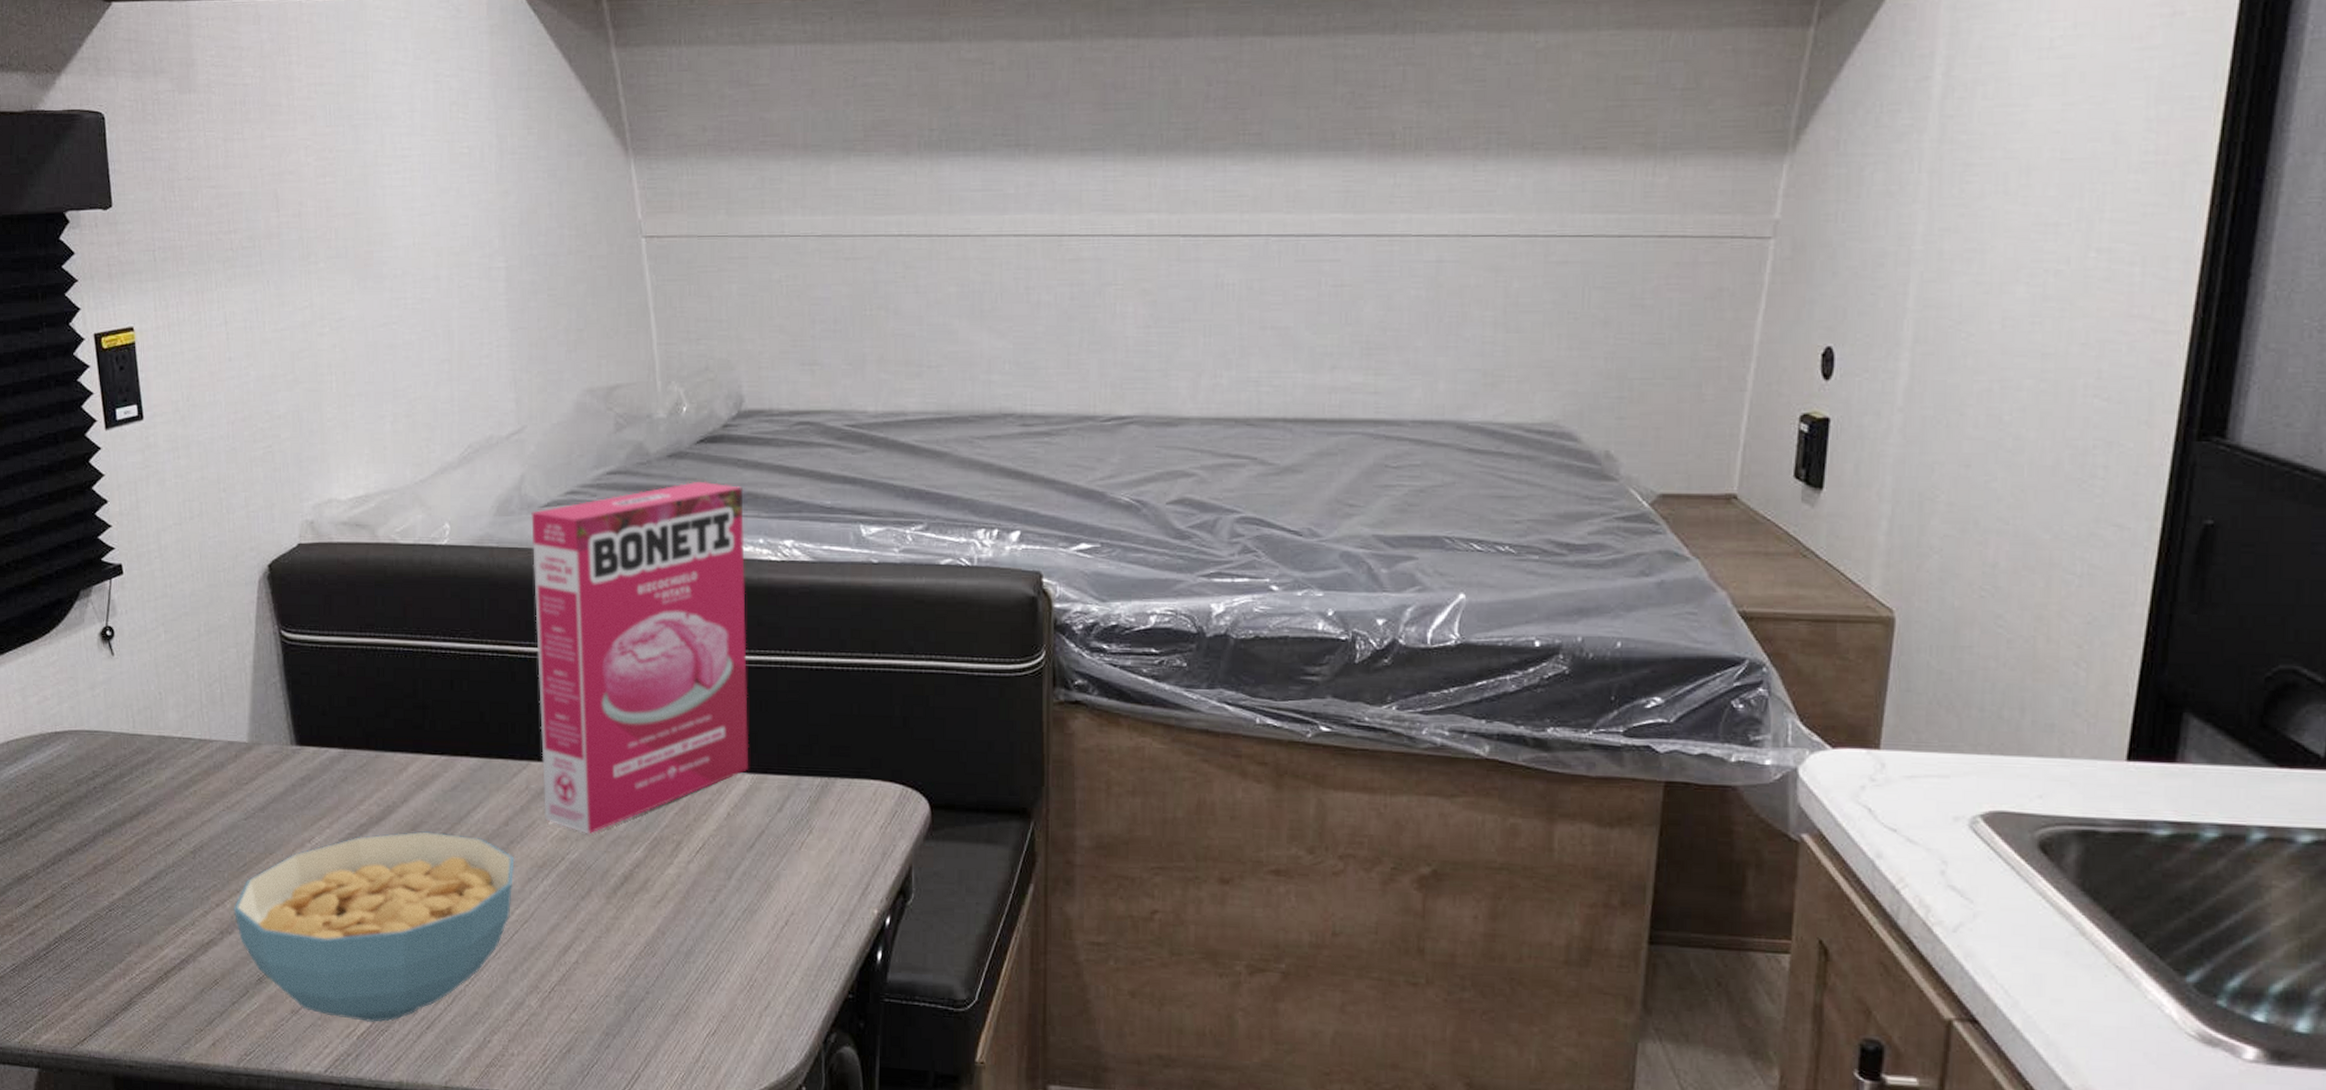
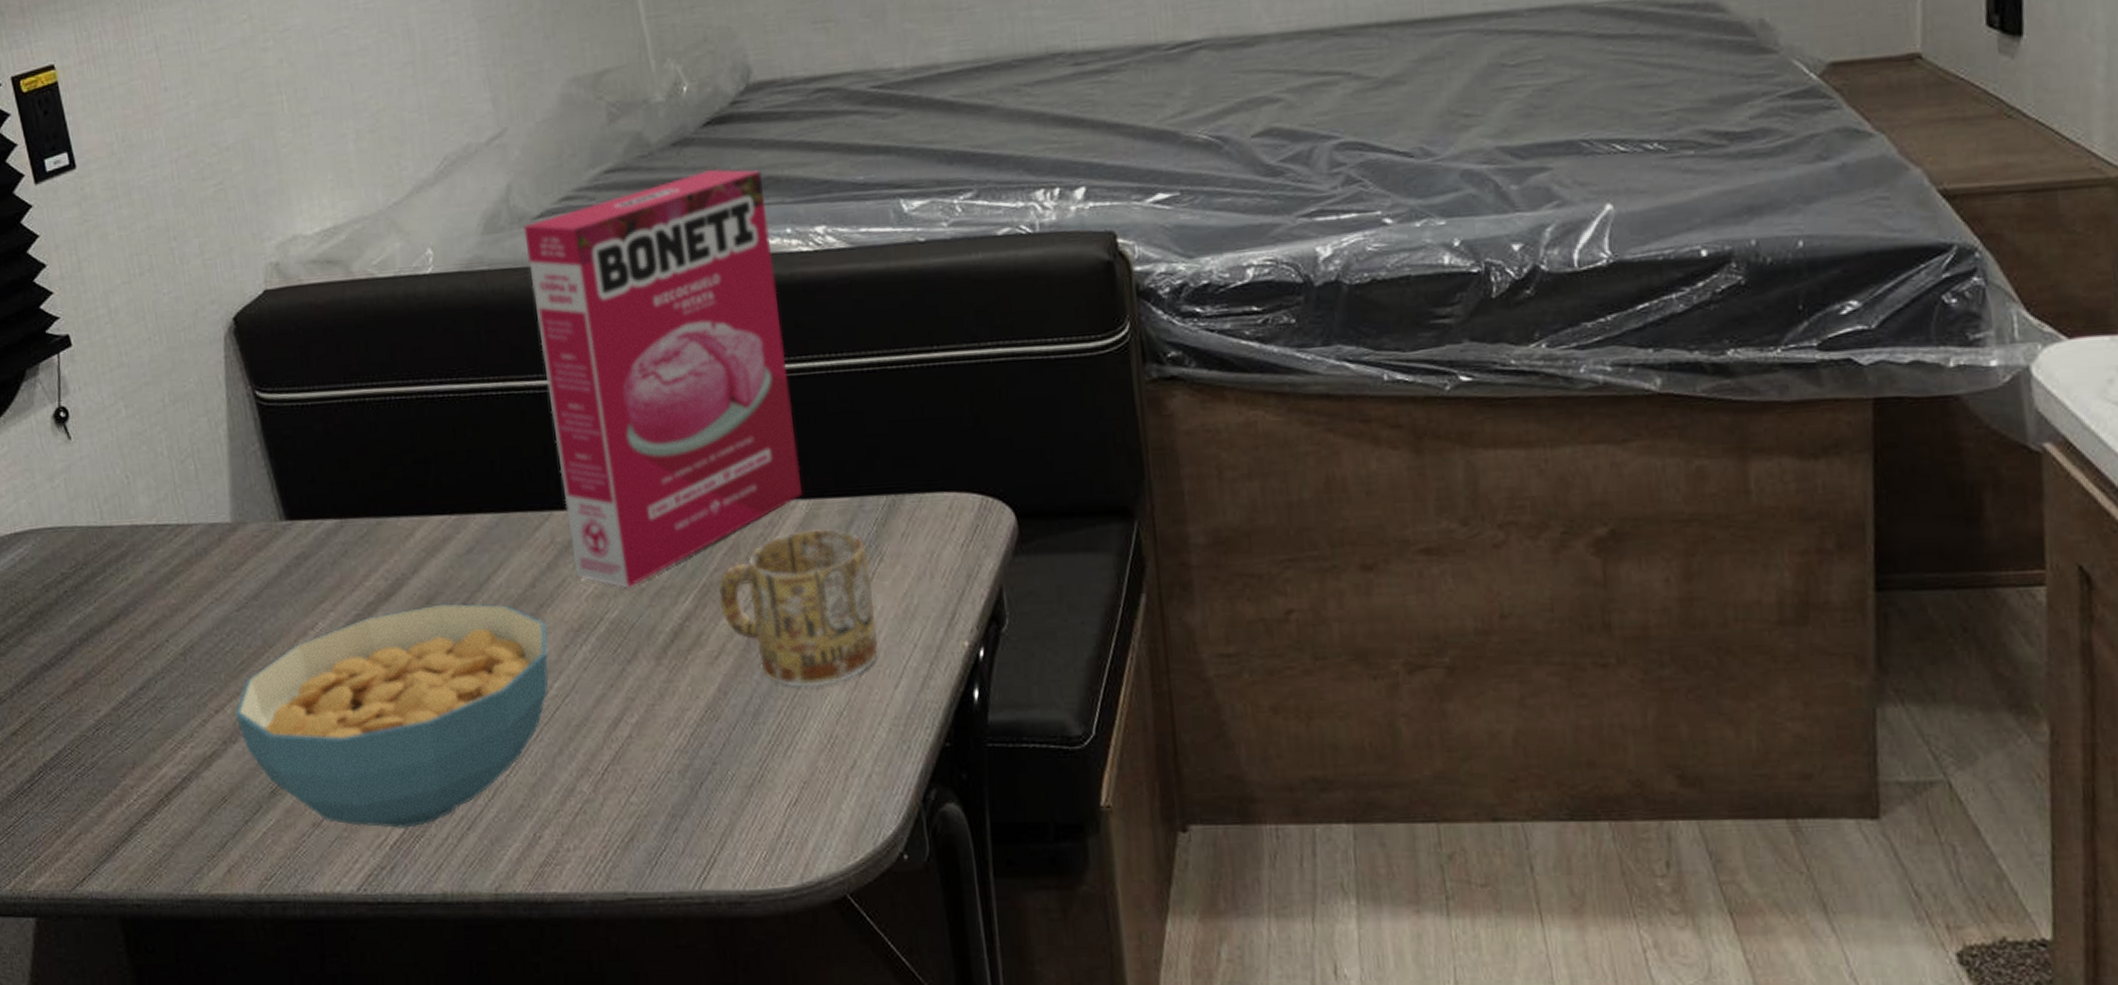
mug: none [667,800,800,936] -> present [719,529,878,687]

